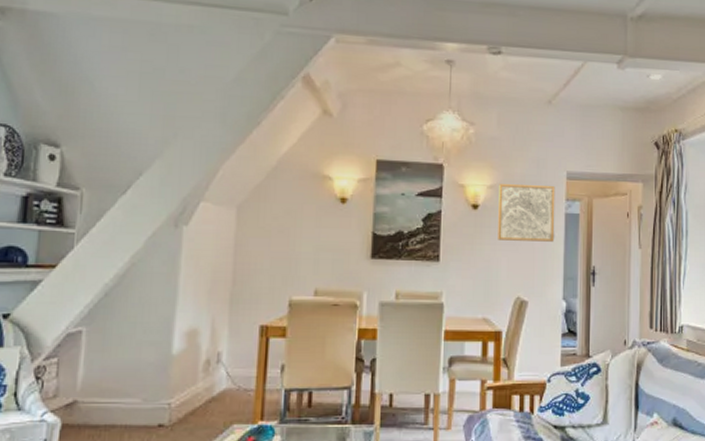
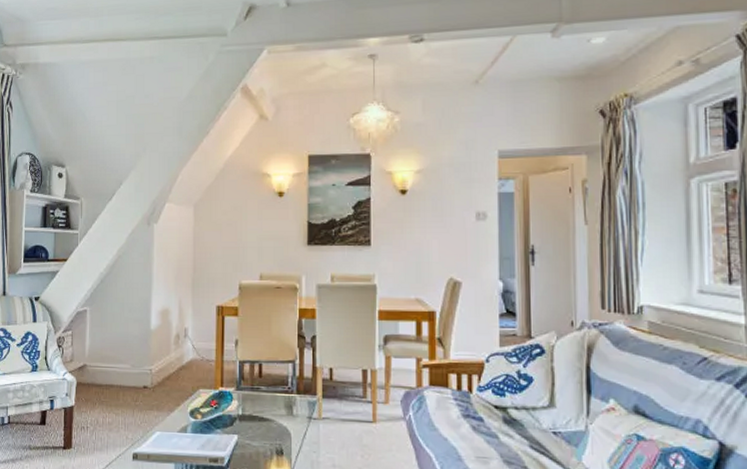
wall art: present [498,184,555,242] -> none [427,166,488,223]

